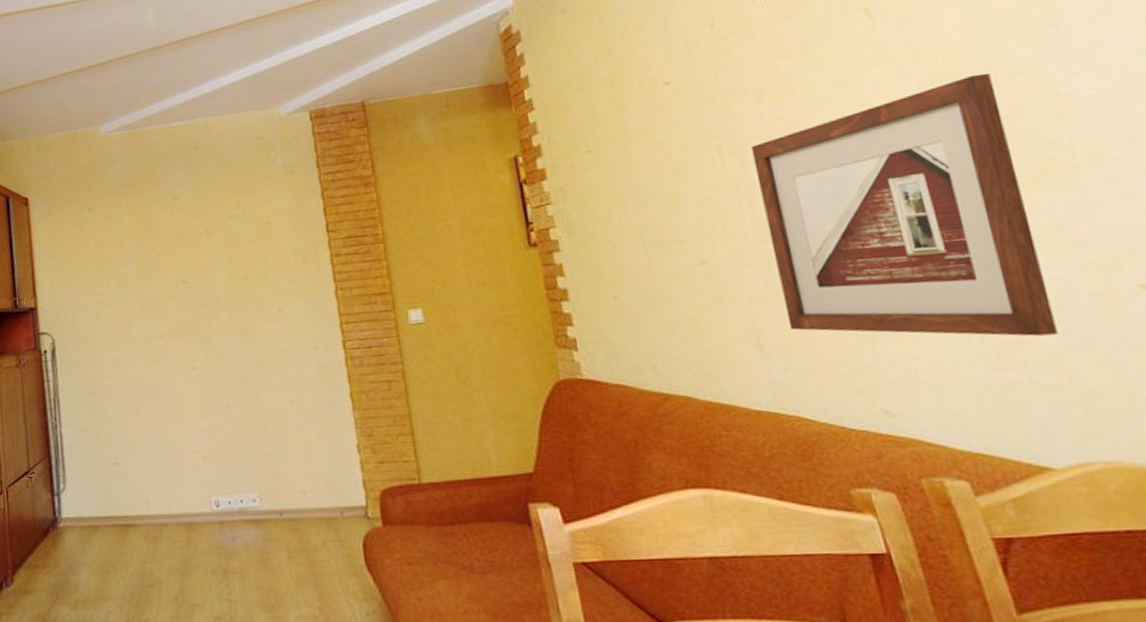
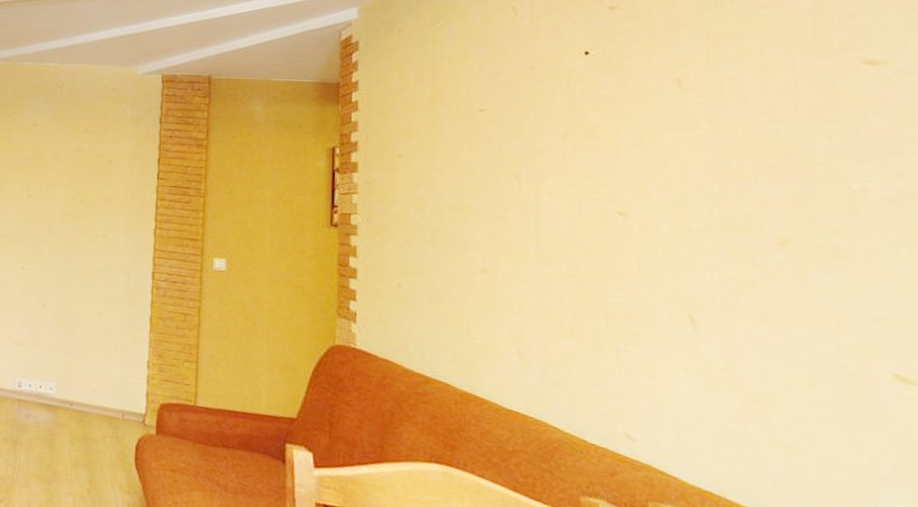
picture frame: present [750,72,1058,337] -> none [547,156,805,402]

